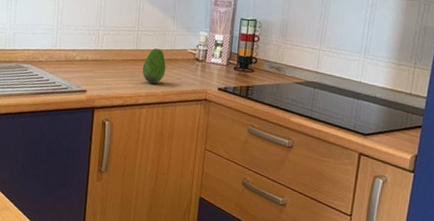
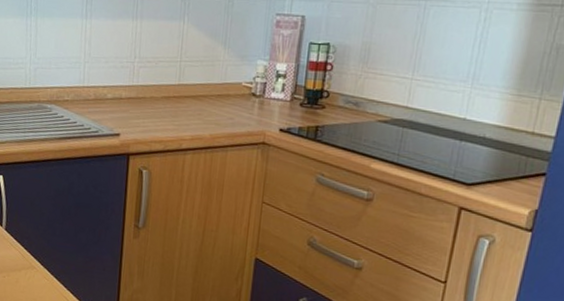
fruit: present [142,48,166,83] -> none [186,82,215,125]

